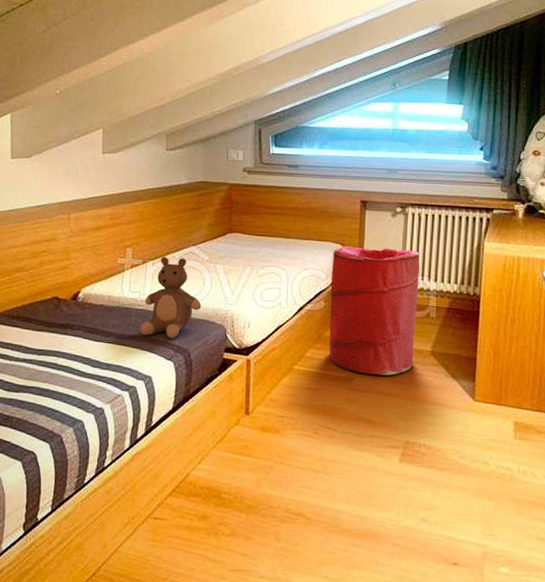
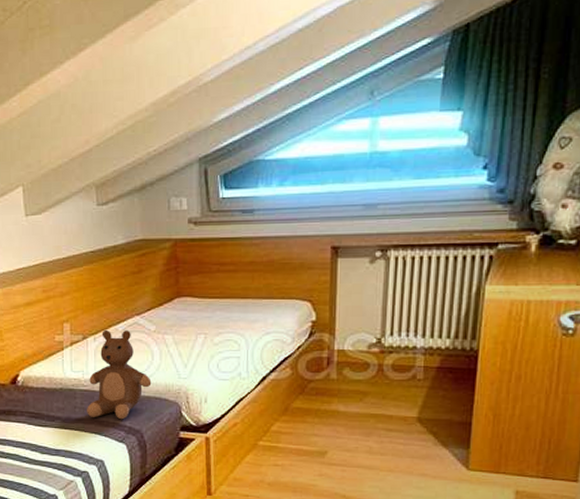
laundry hamper: present [329,246,420,376] -> none [297,301,405,447]

